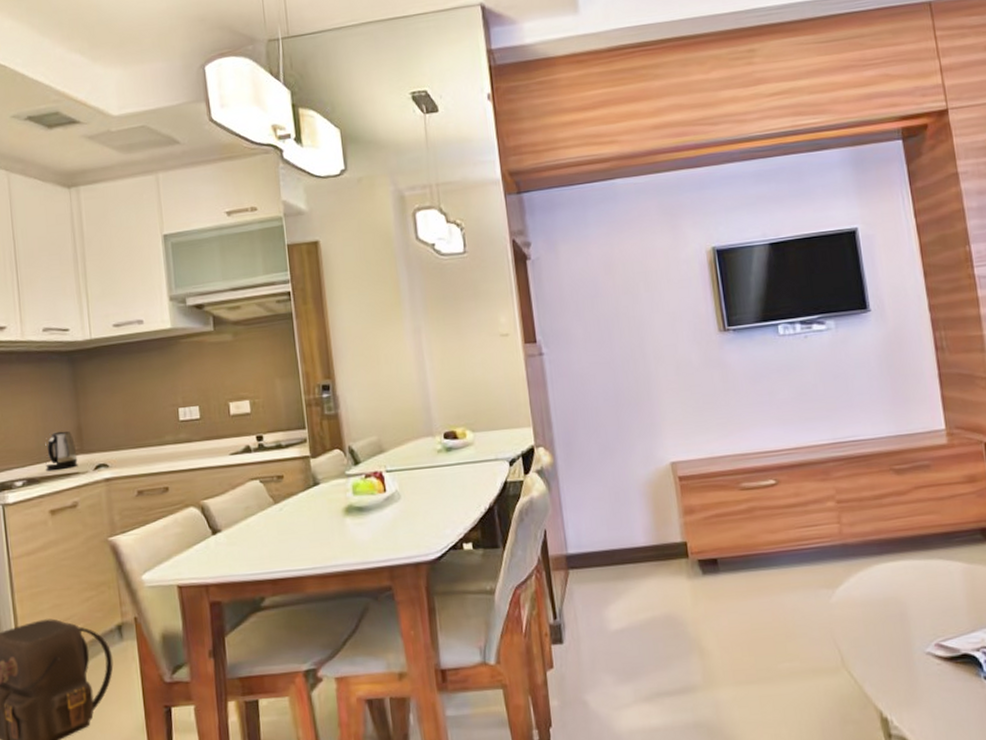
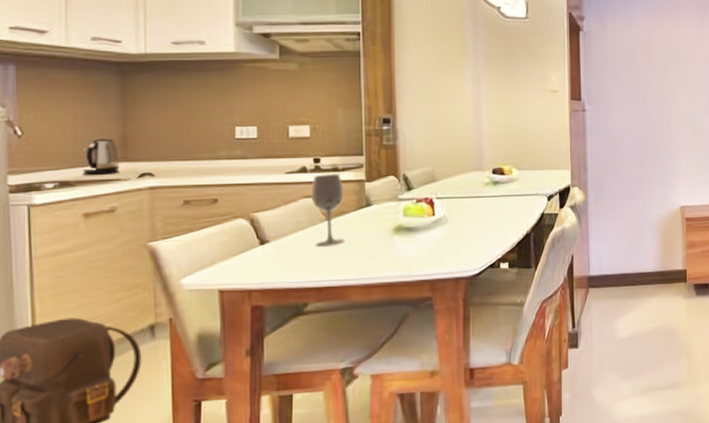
wine glass: none [257,451,296,534] -> present [310,174,346,247]

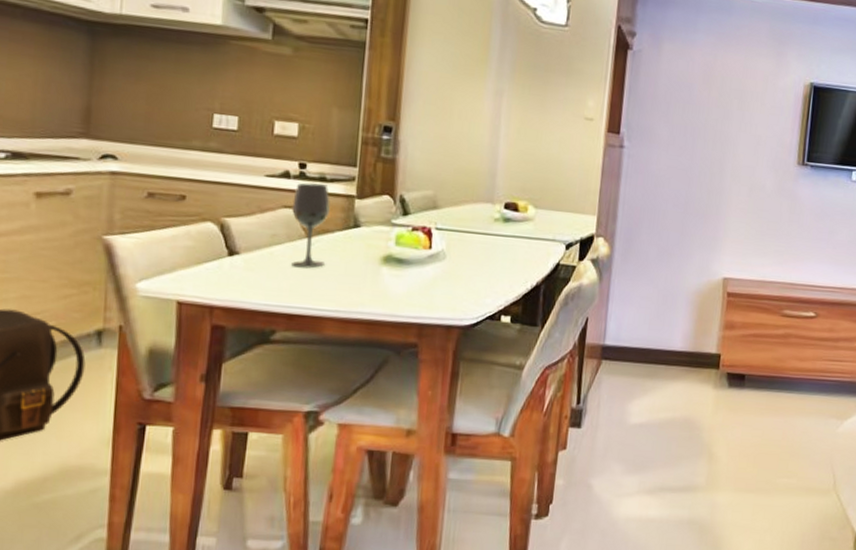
kettle: present [82,138,120,176] -> none [38,106,81,152]

